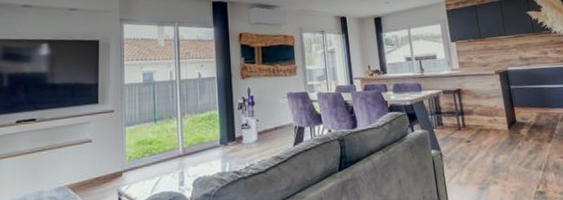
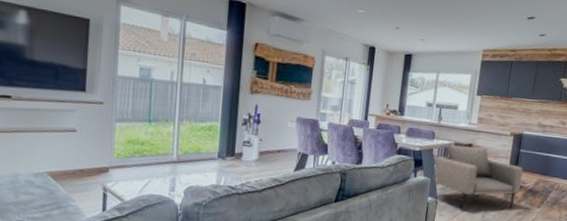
armchair: none [428,90,524,158] -> present [433,145,523,210]

